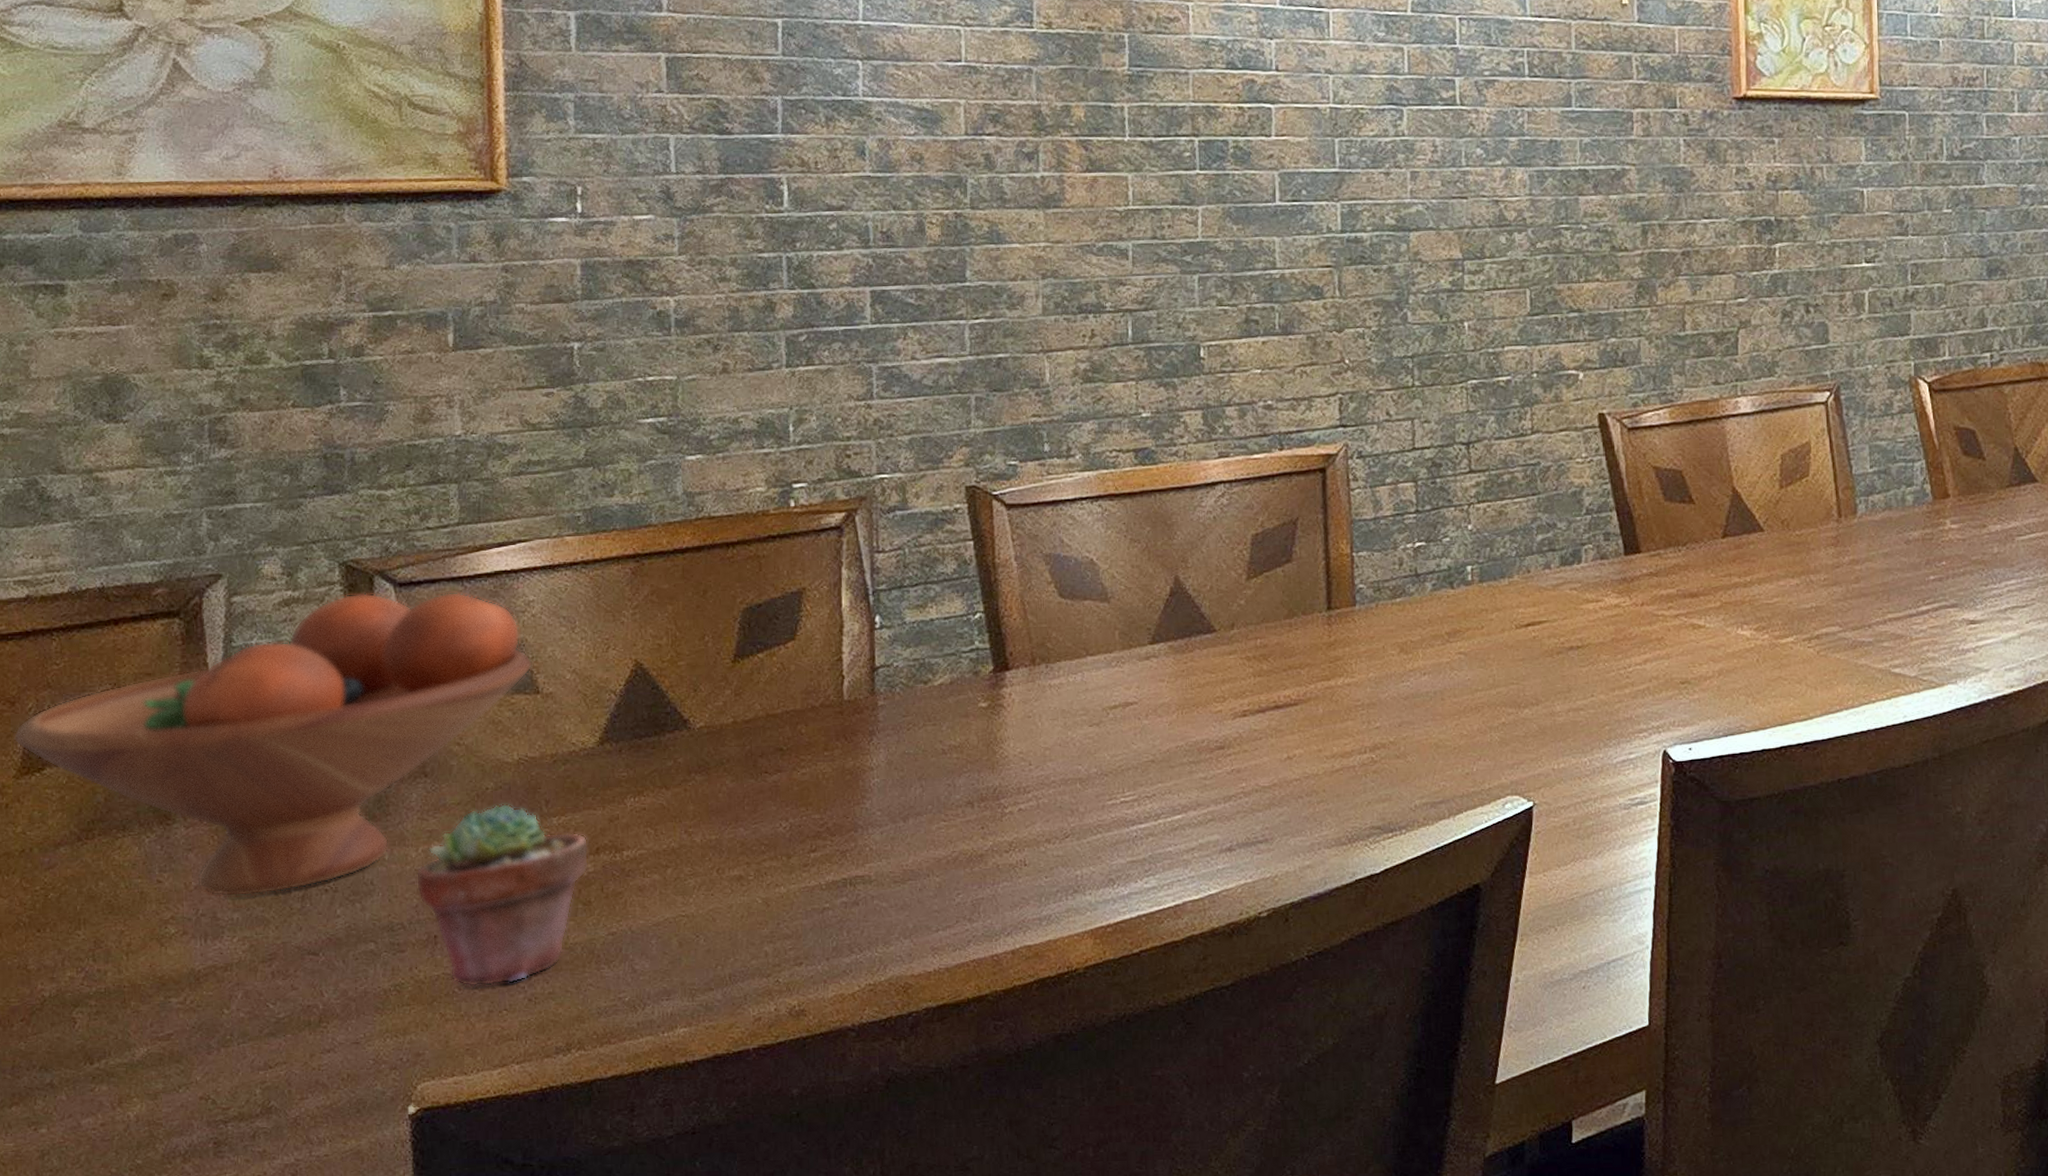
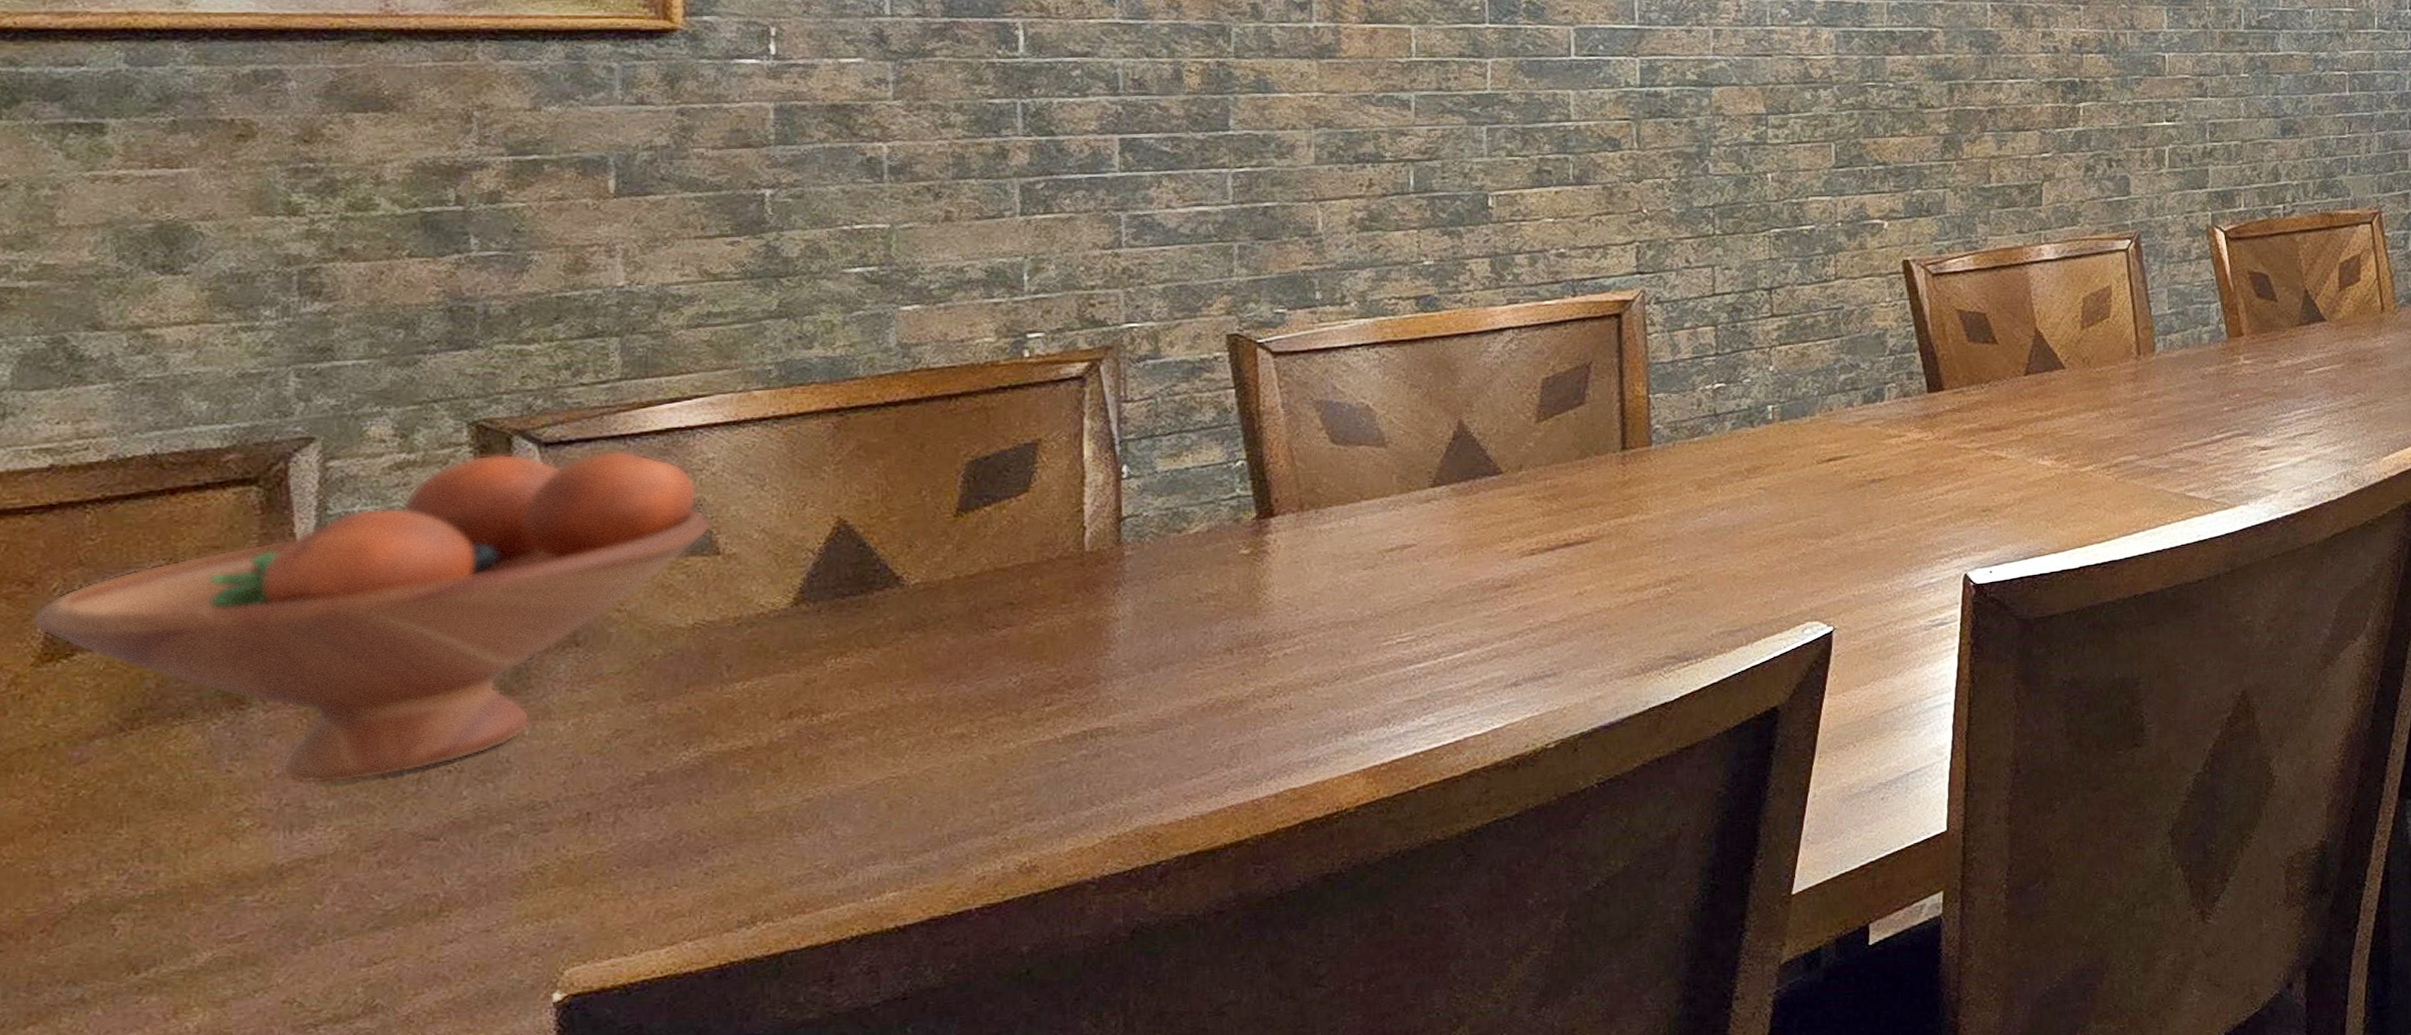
potted succulent: present [416,803,589,987] -> none [564,670,780,864]

